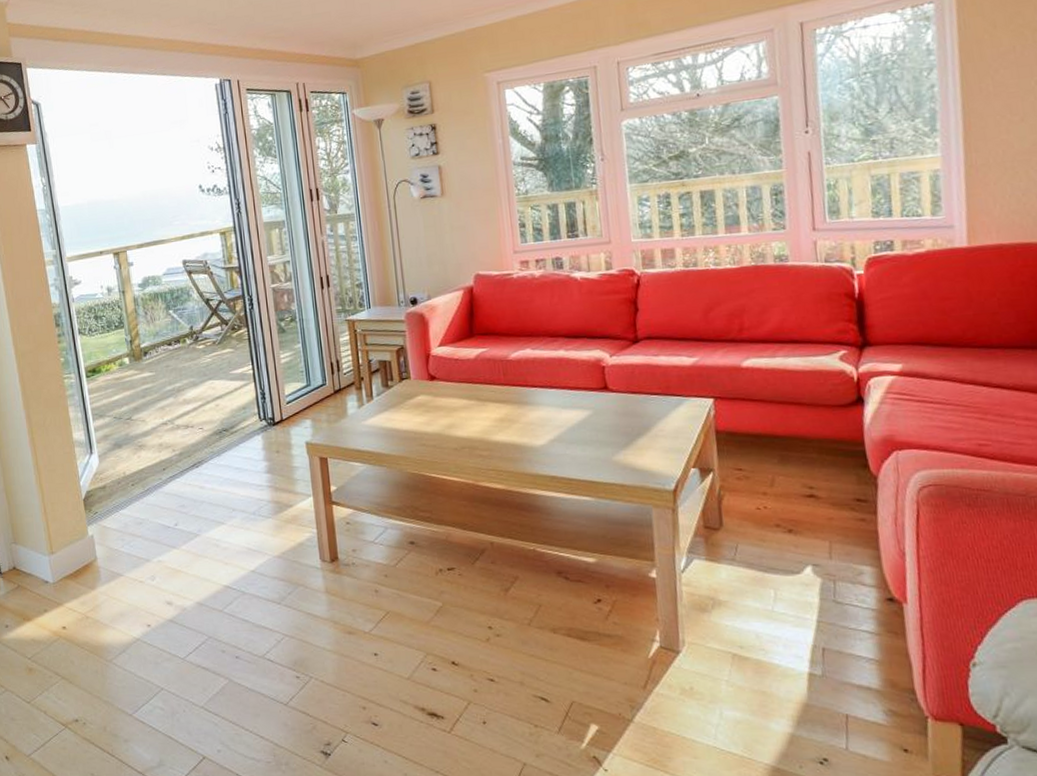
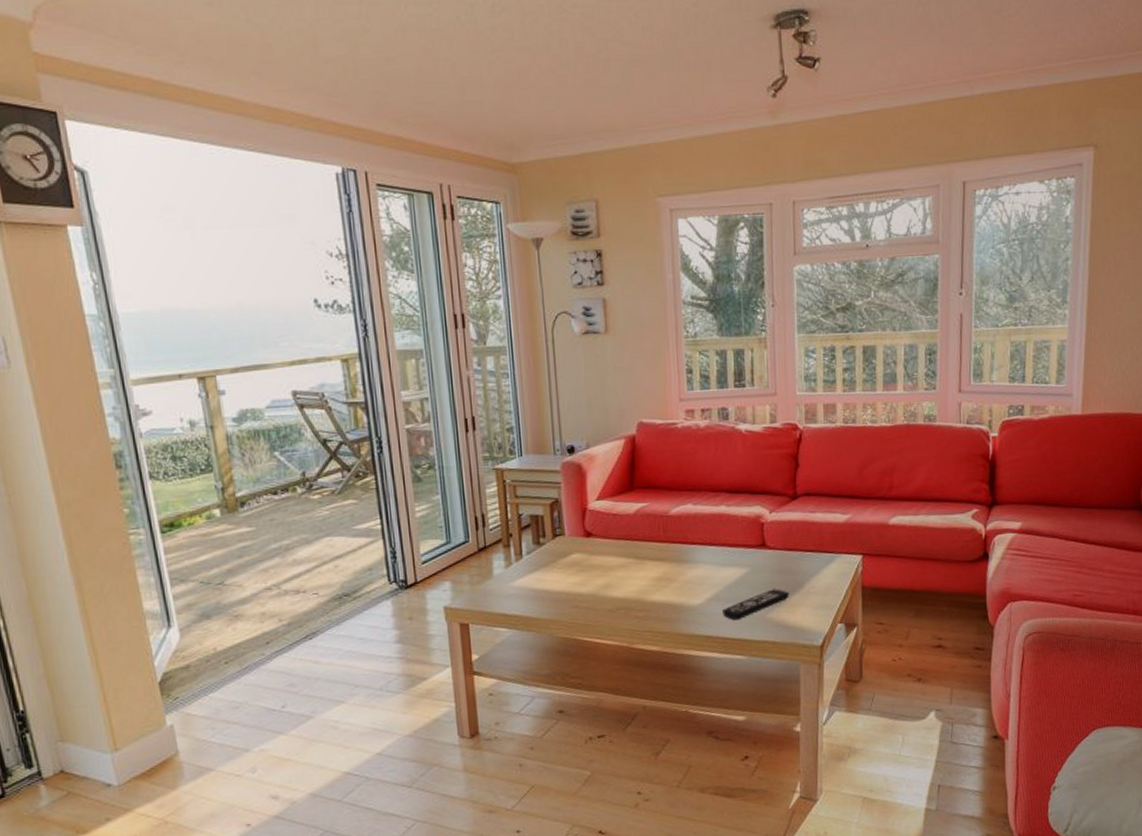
remote control: none [566,431,636,462] -> present [723,589,789,621]

